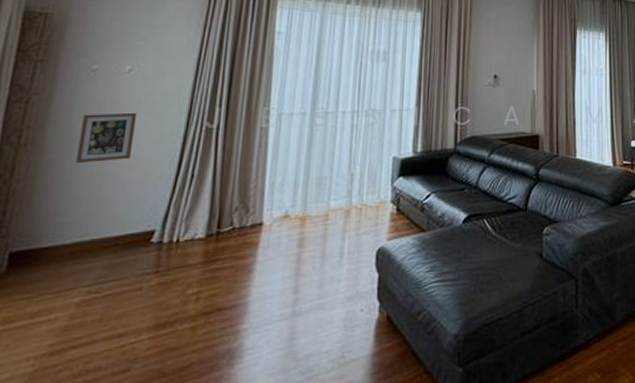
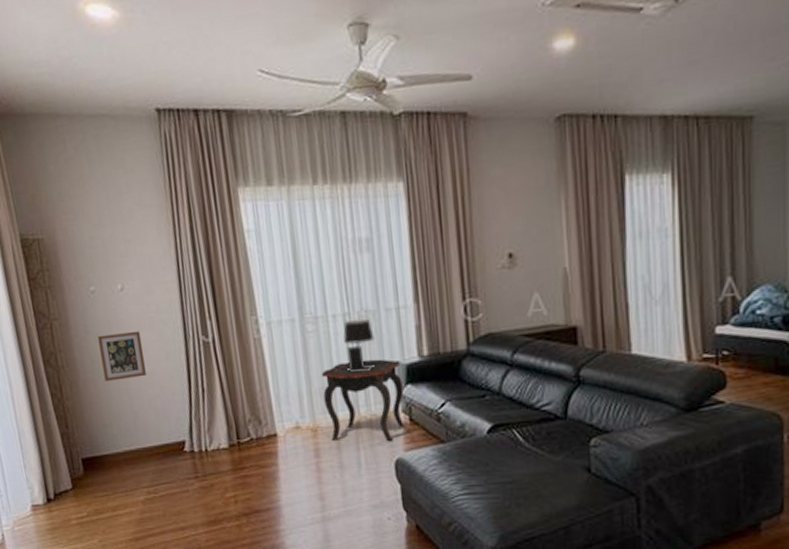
side table: none [317,153,396,231] -> present [321,359,405,442]
table lamp: none [344,116,377,163] -> present [343,318,375,372]

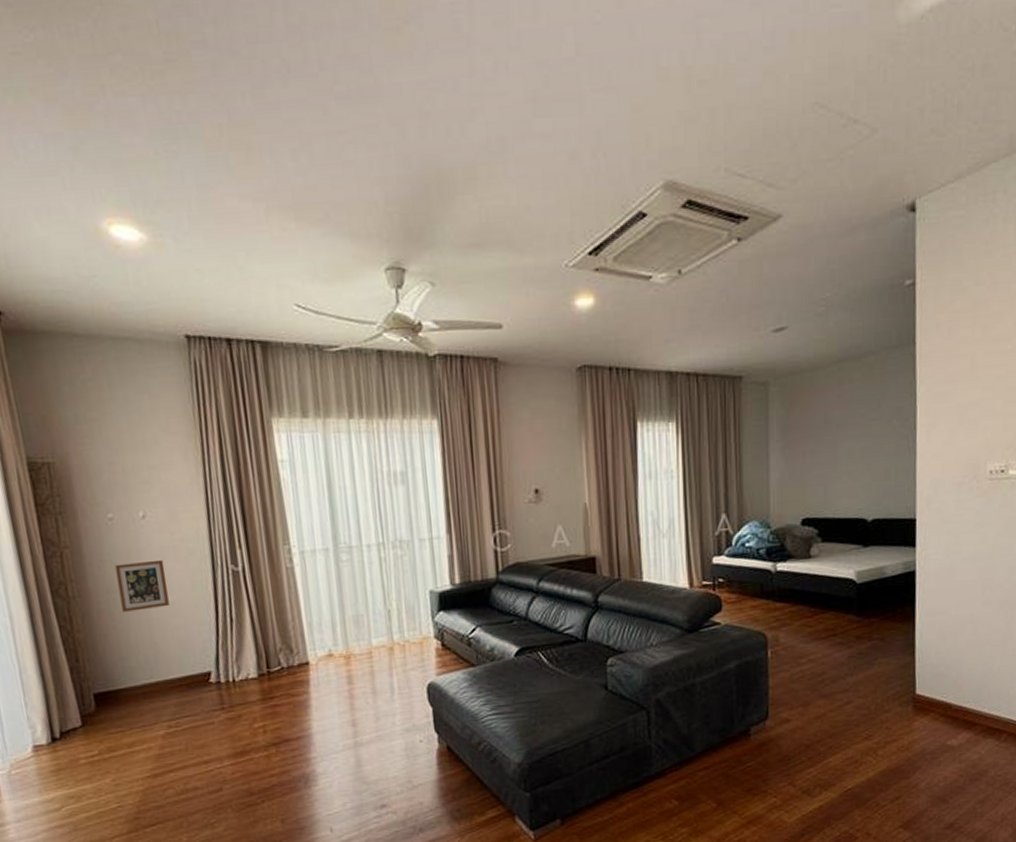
side table: present [321,359,405,442] -> none [355,587,437,667]
table lamp: present [343,318,375,372] -> none [377,548,408,600]

